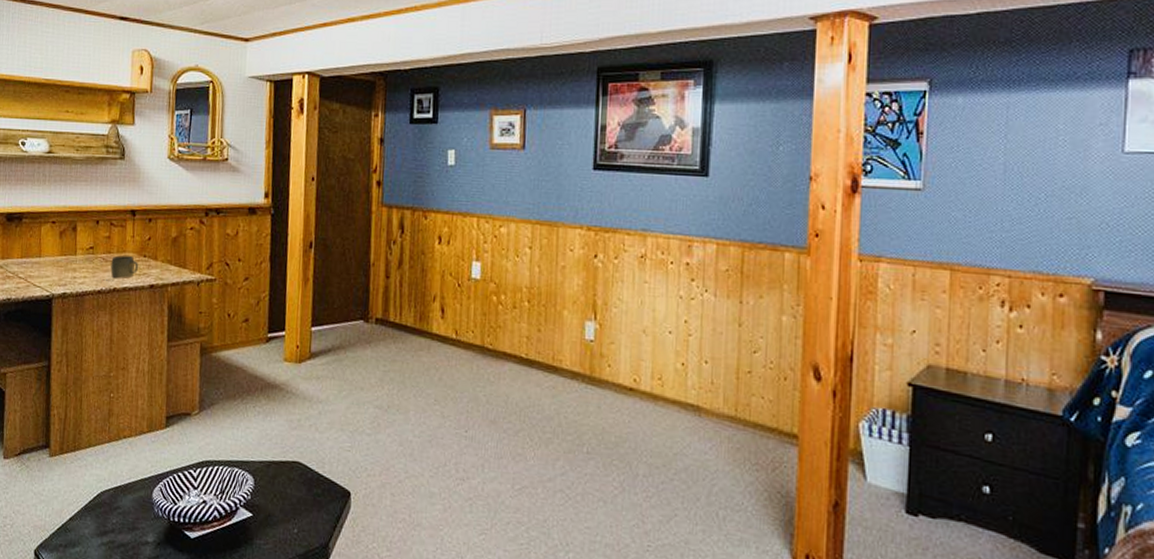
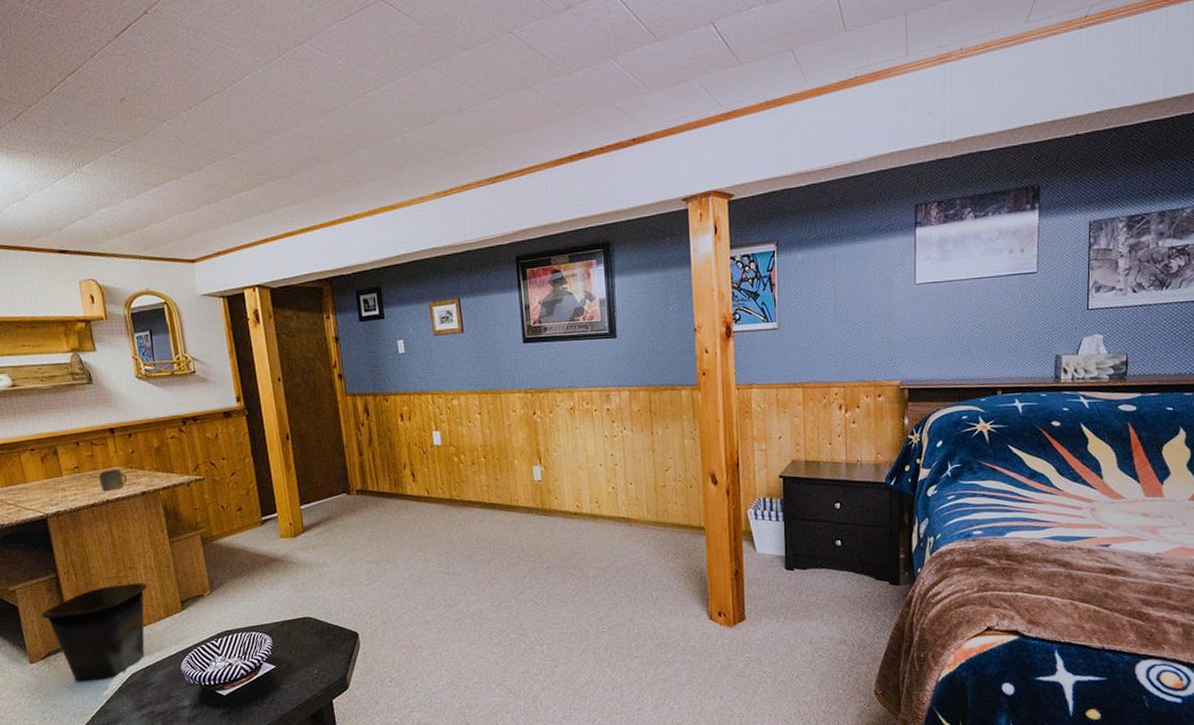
waste bin: none [26,385,135,492] -> present [42,583,147,682]

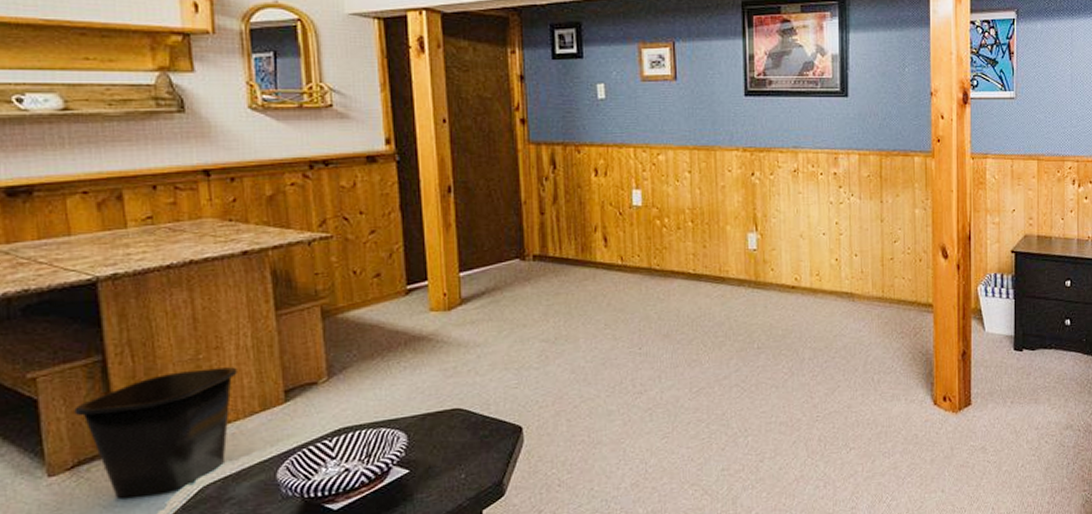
mug: present [99,470,127,492] -> none [181,222,222,250]

